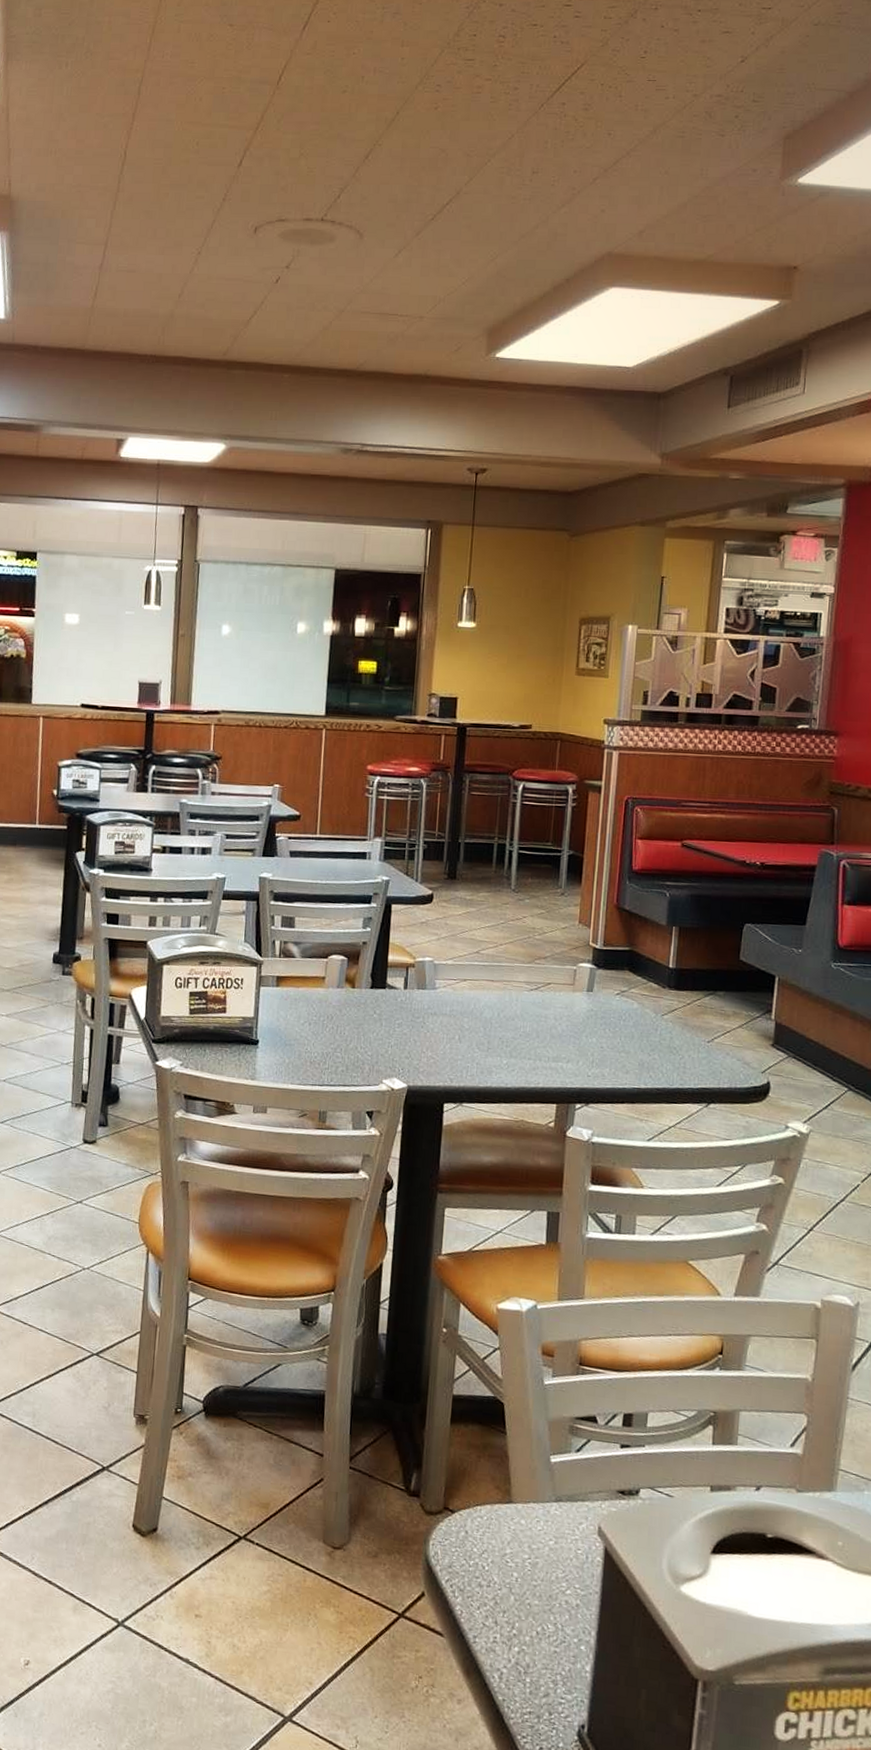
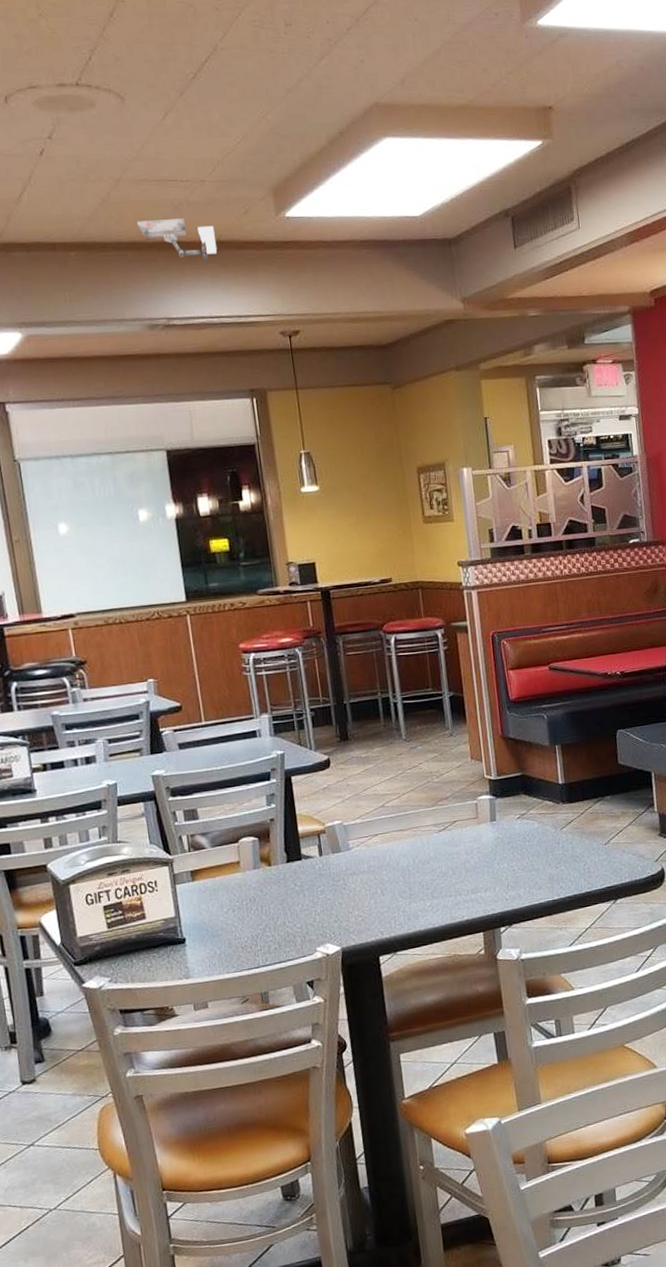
security camera: none [351,350,423,394] -> present [136,218,217,262]

